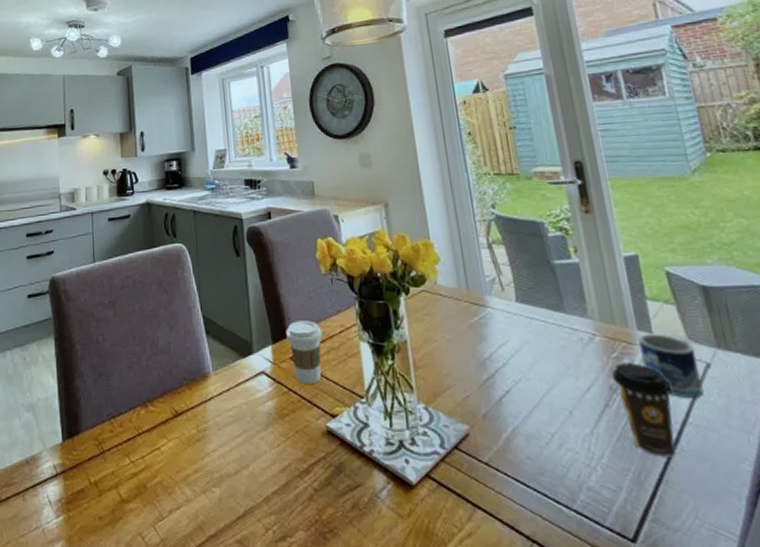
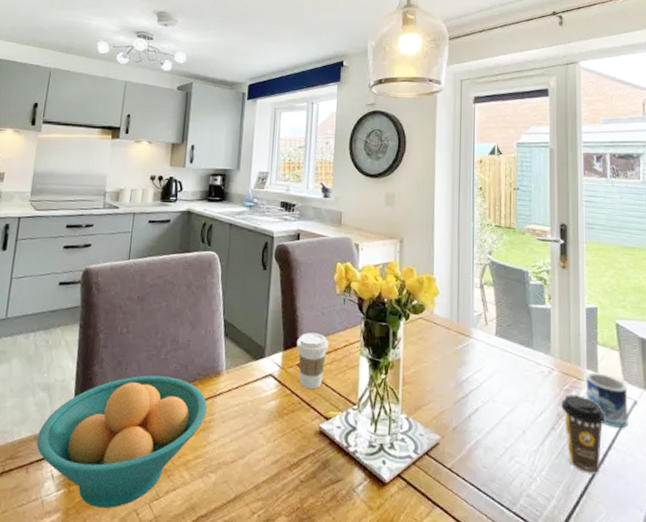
fruit bowl: none [29,384,199,533] -> present [37,375,207,508]

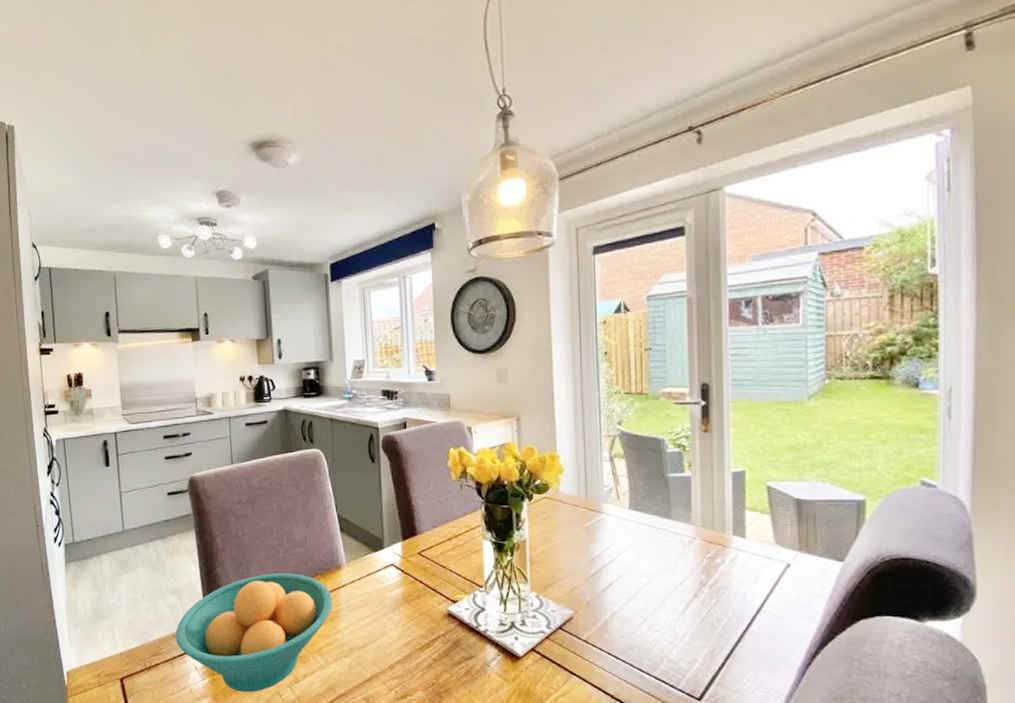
coffee cup: present [297,332,329,390] -> none [415,521,449,576]
coffee cup: present [561,394,605,474] -> none [704,562,754,637]
mug: present [585,372,628,428] -> none [731,538,780,591]

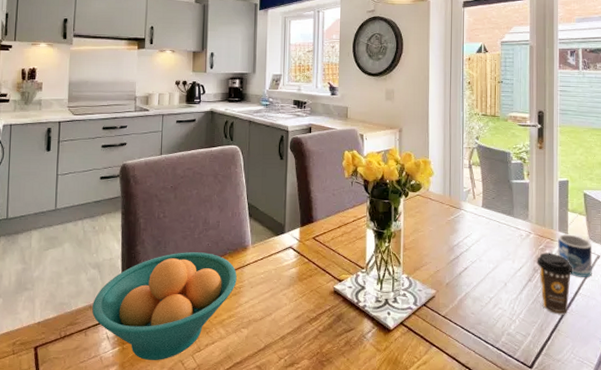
coffee cup: none [704,562,754,637] -> present [537,252,573,315]
mug: none [731,538,780,591] -> present [557,234,592,277]

